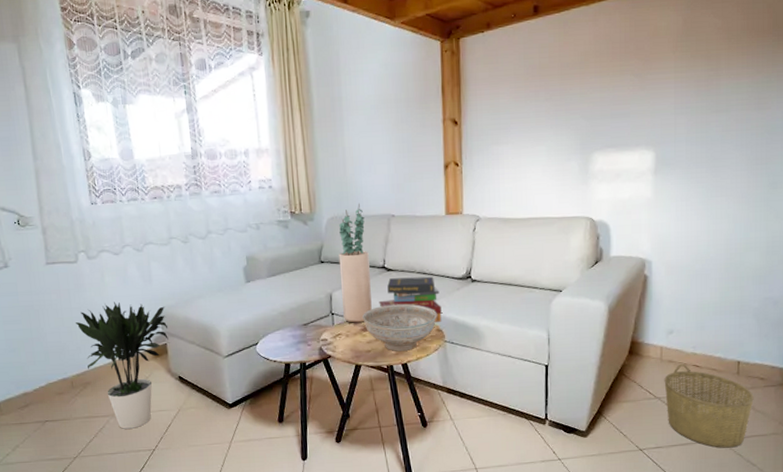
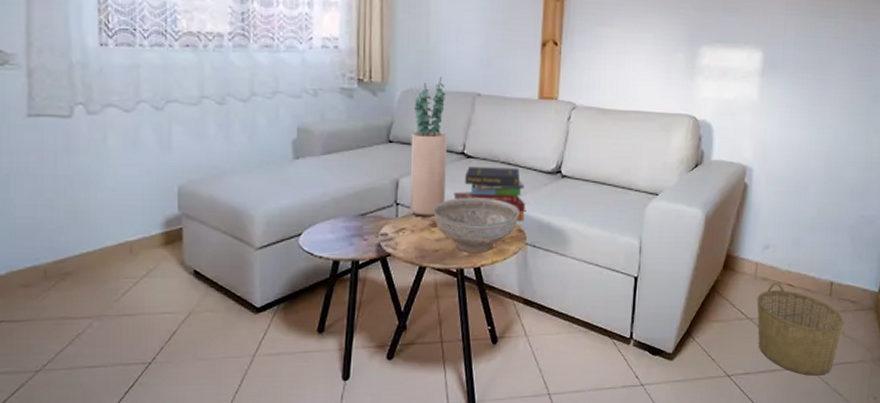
potted plant: present [76,302,169,429] -> none [60,171,187,335]

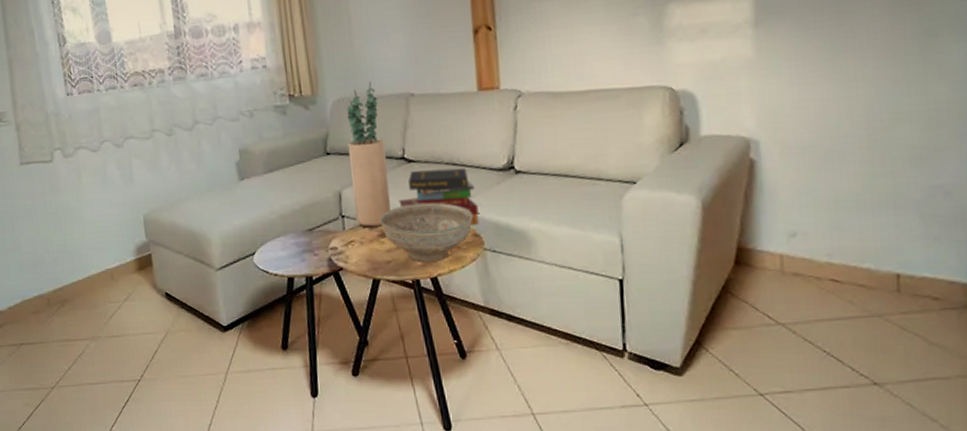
basket: present [757,281,844,376] -> none [788,277,926,395]

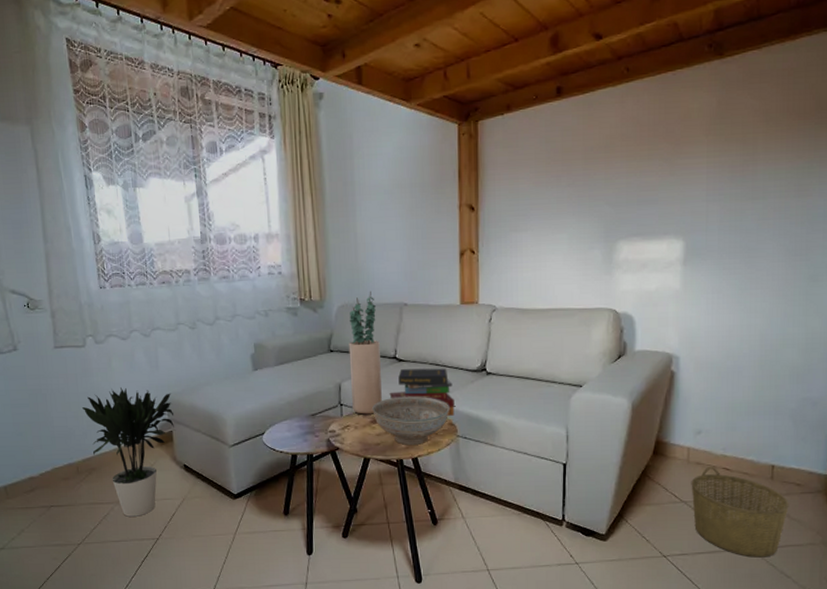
potted plant: none [52,206,153,355] -> present [82,387,174,517]
basket: none [788,277,926,395] -> present [691,466,789,558]

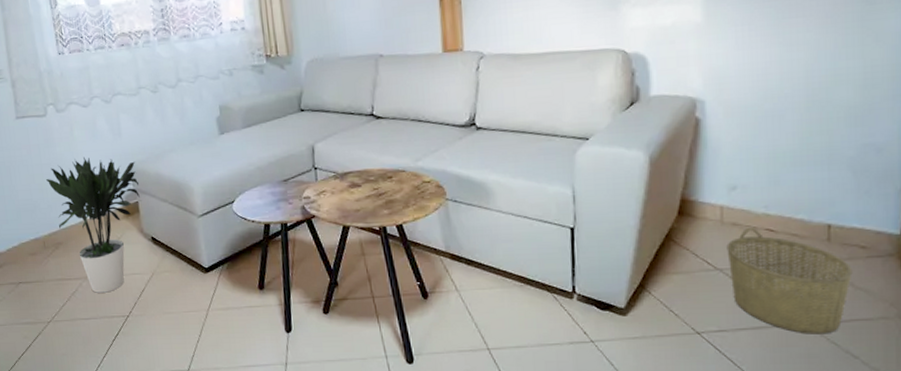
vase: present [348,290,382,415] -> none [320,42,360,179]
decorative bowl: present [372,396,450,445] -> none [349,156,436,211]
books: present [389,368,455,416] -> none [367,124,442,177]

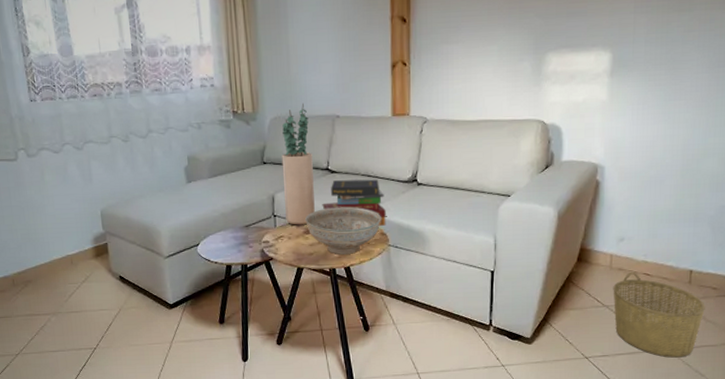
potted plant: present [46,157,140,293] -> none [16,200,109,327]
vase: none [320,42,360,179] -> present [281,103,315,225]
decorative bowl: none [349,156,436,211] -> present [305,207,381,255]
books: none [367,124,442,177] -> present [322,179,386,226]

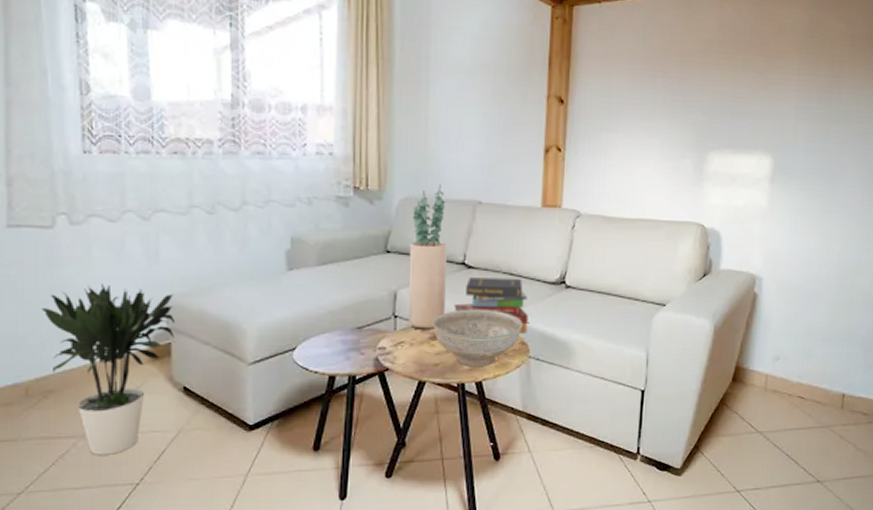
potted plant: none [16,200,109,327] -> present [42,284,176,455]
basket: present [613,271,705,358] -> none [767,394,857,491]

